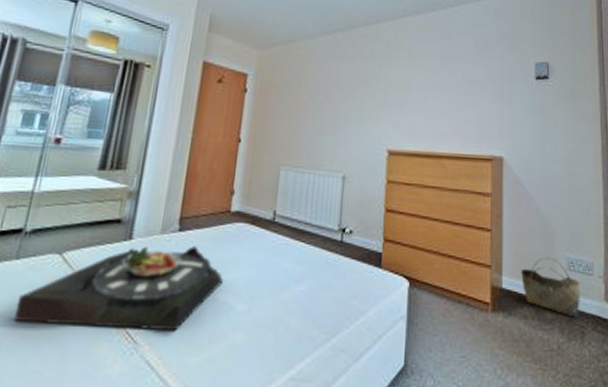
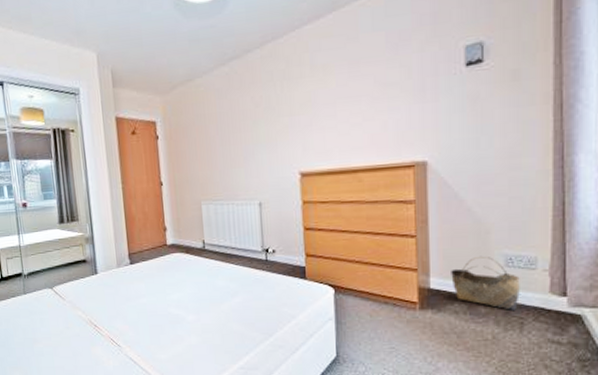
serving tray: present [13,246,224,332] -> none [34,275,173,338]

